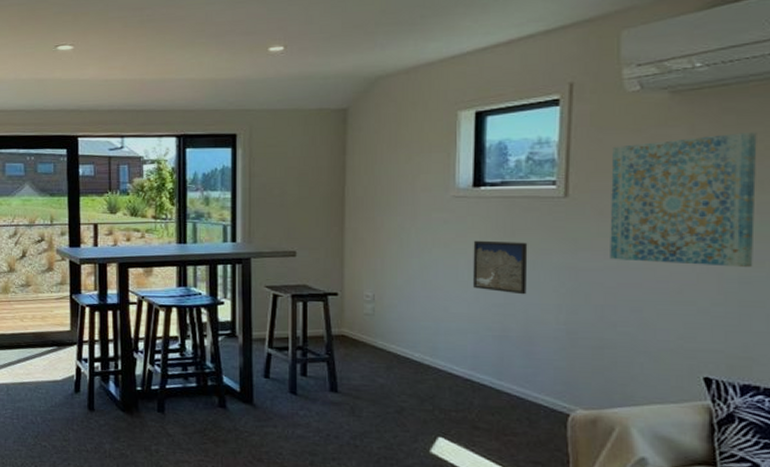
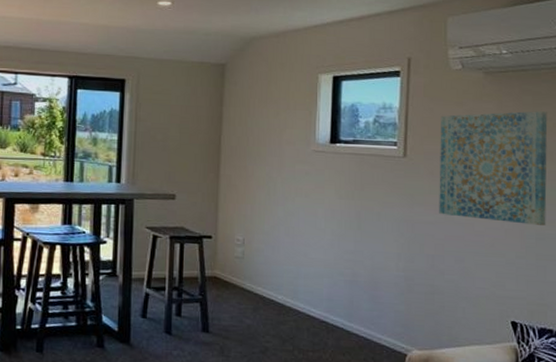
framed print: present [473,240,528,295] -> none [329,192,374,243]

